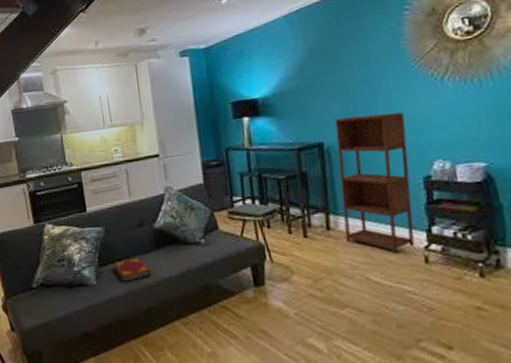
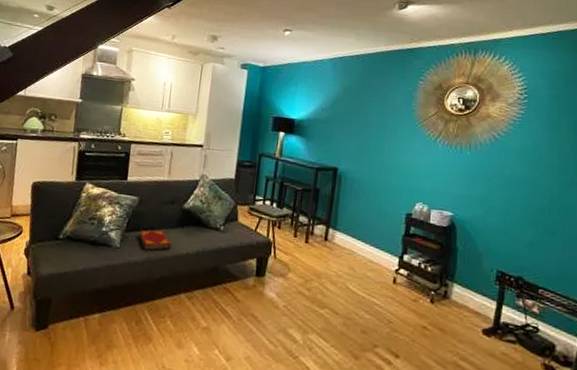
shelving unit: present [334,112,415,253] -> none [337,152,402,271]

